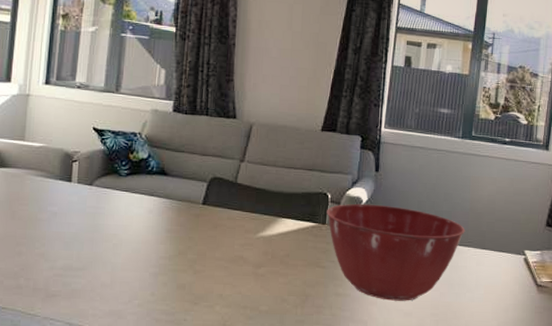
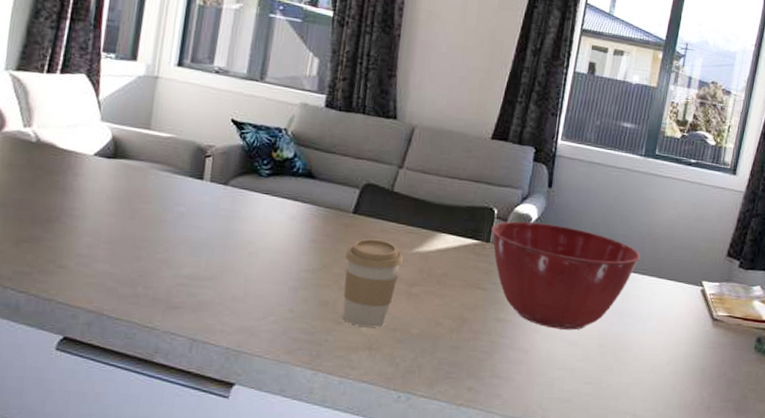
coffee cup: none [198,226,249,306] -> present [342,238,403,327]

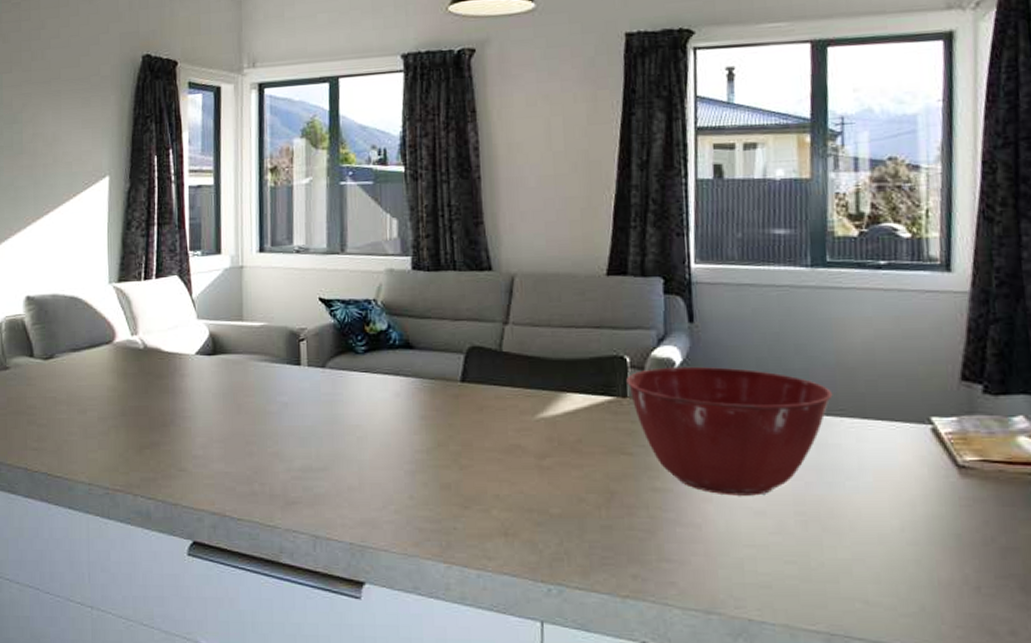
coffee cup: present [342,238,403,327] -> none [460,408,526,509]

